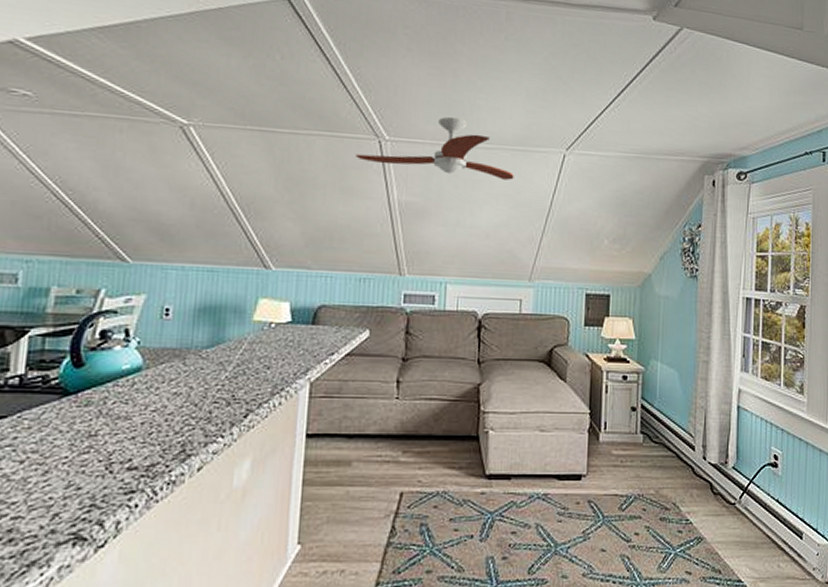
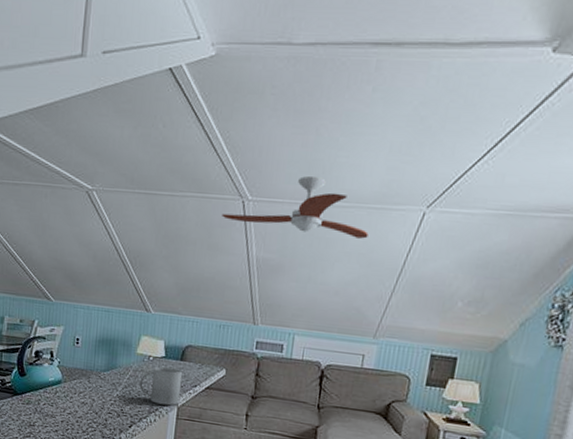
mug: none [257,334,314,382] -> present [139,366,182,406]

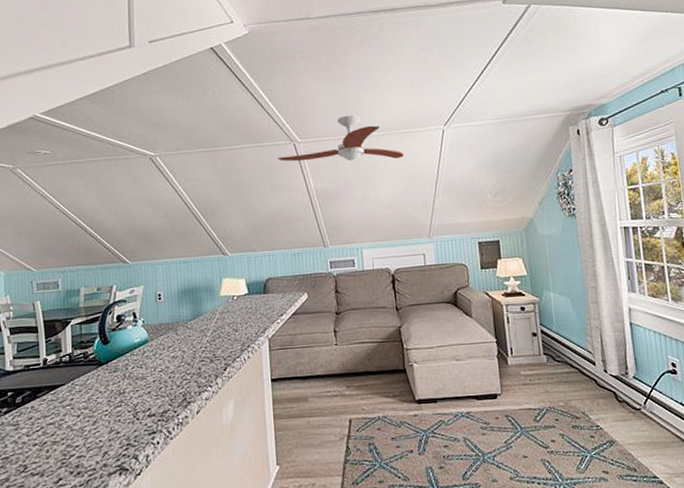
mug: present [139,366,182,406] -> none [227,302,269,341]

